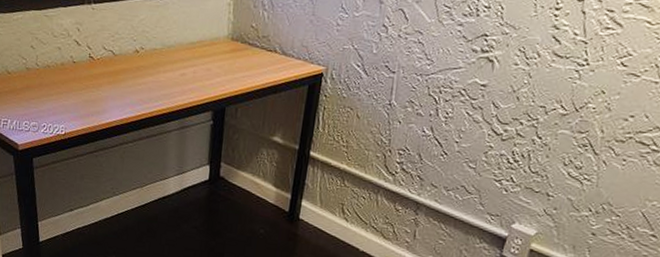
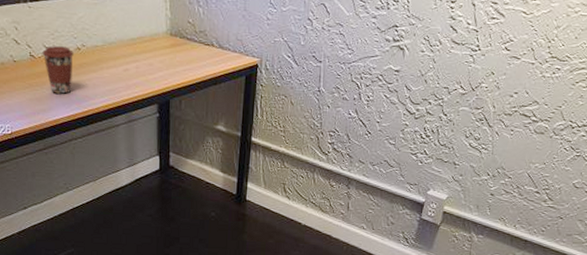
coffee cup: none [101,48,132,97] -> present [42,46,74,94]

